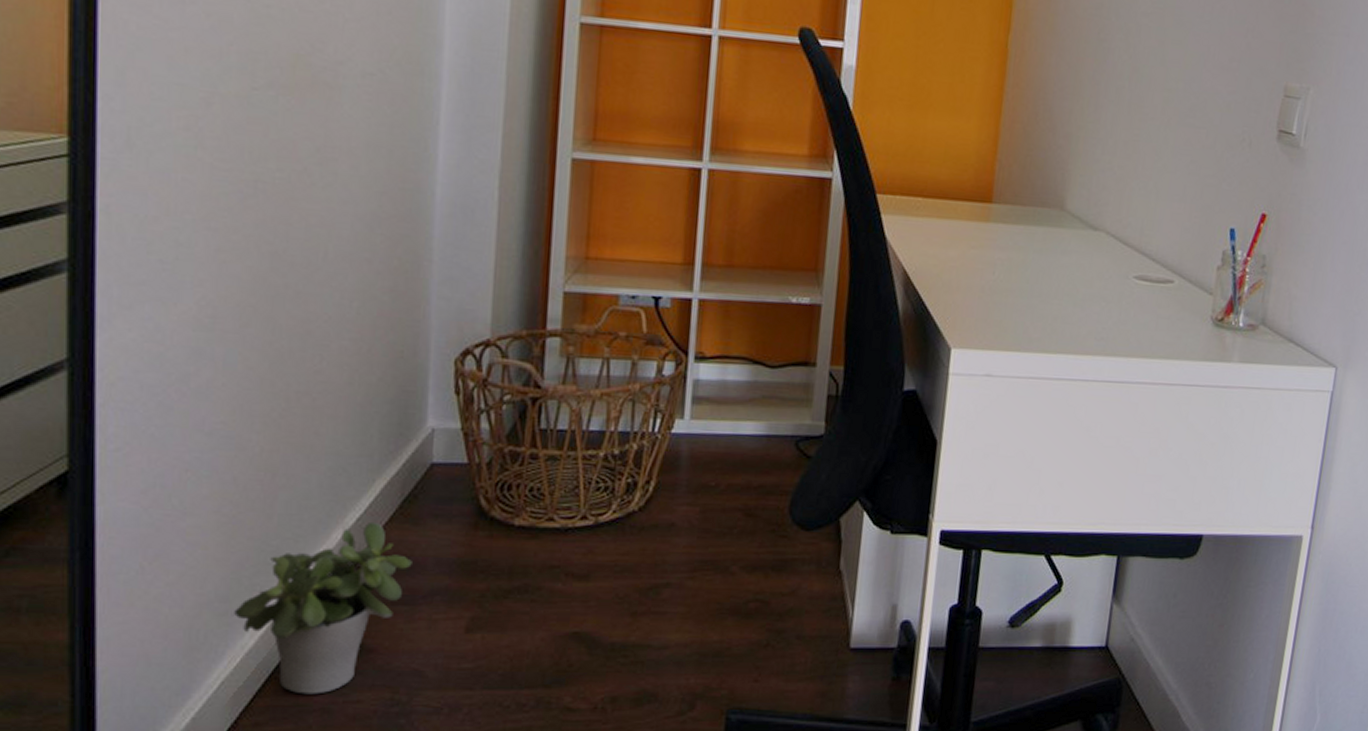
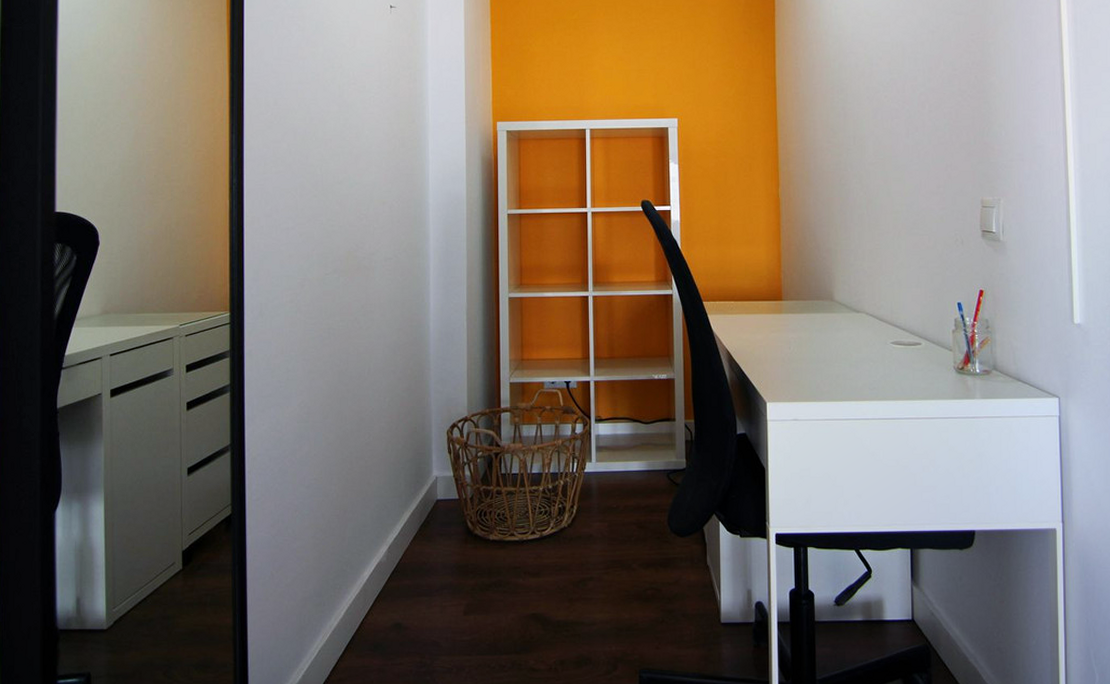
potted plant: present [234,521,412,695] -> none [325,540,429,659]

